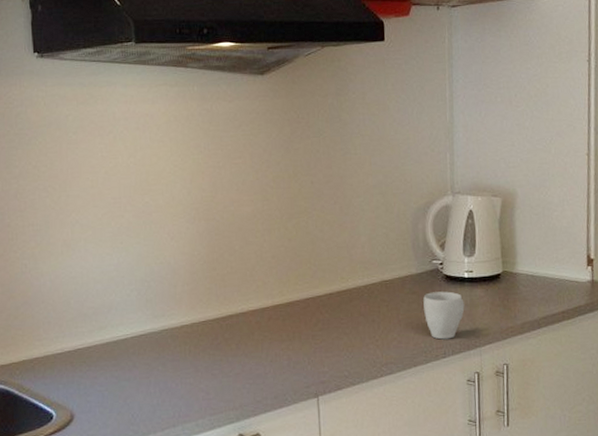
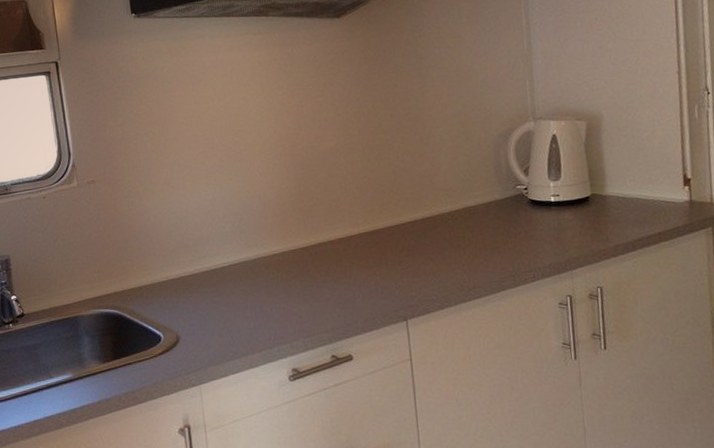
mug: present [423,291,465,340] -> none [509,216,553,264]

